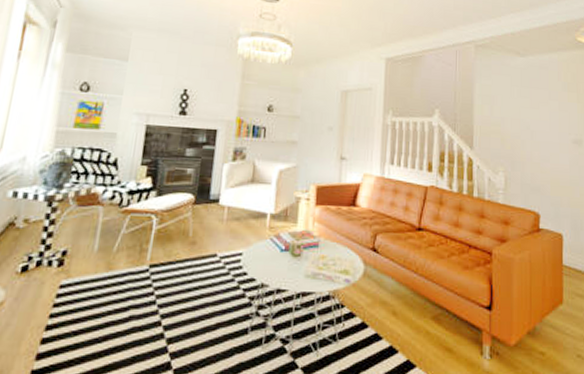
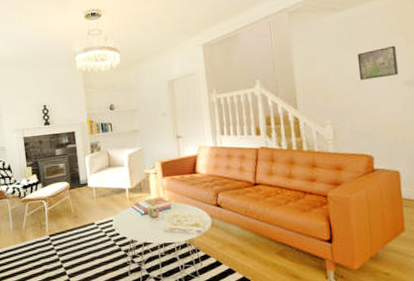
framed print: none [534,101,568,132] -> present [357,45,398,80]

